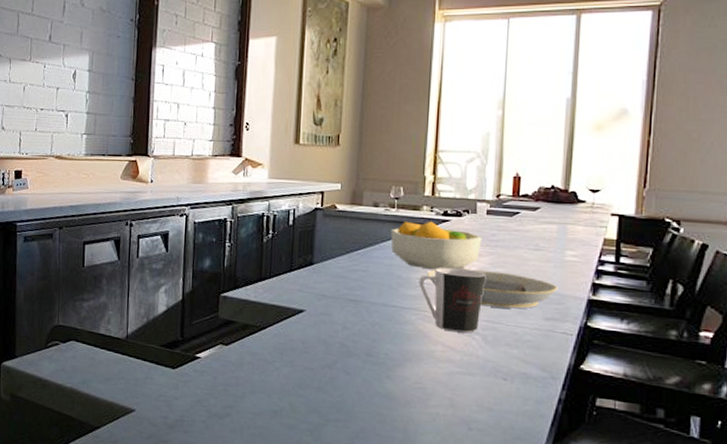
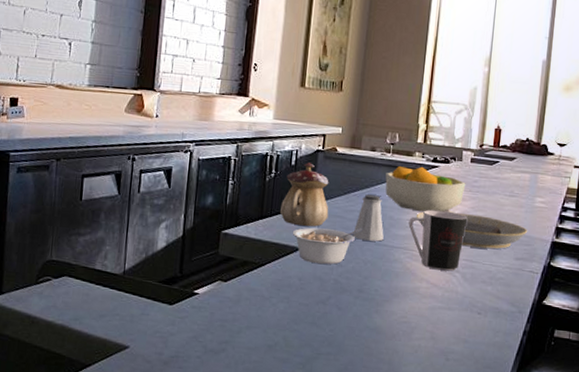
teapot: none [280,221,331,288] -> present [280,162,329,227]
legume: none [293,289,368,328] -> present [292,227,362,265]
saltshaker: none [358,253,392,302] -> present [353,194,384,242]

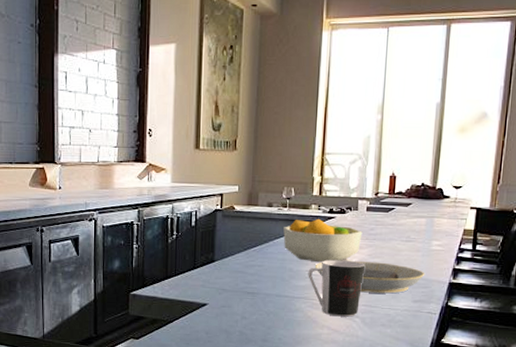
teapot: present [280,162,329,227] -> none [184,222,230,283]
legume: present [292,227,362,265] -> none [197,282,263,318]
saltshaker: present [353,194,384,242] -> none [254,249,285,293]

